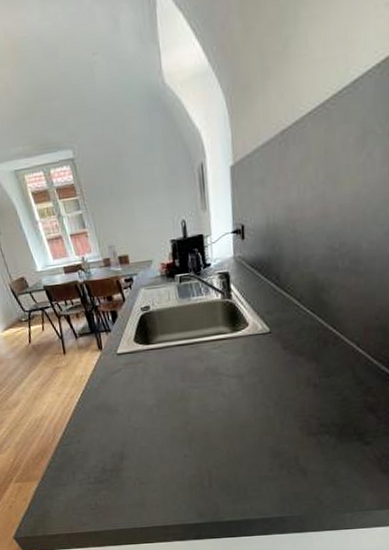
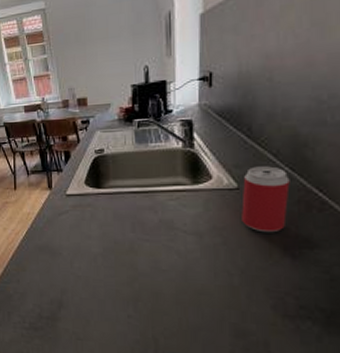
beverage can: none [274,310,311,368] -> present [241,166,290,233]

